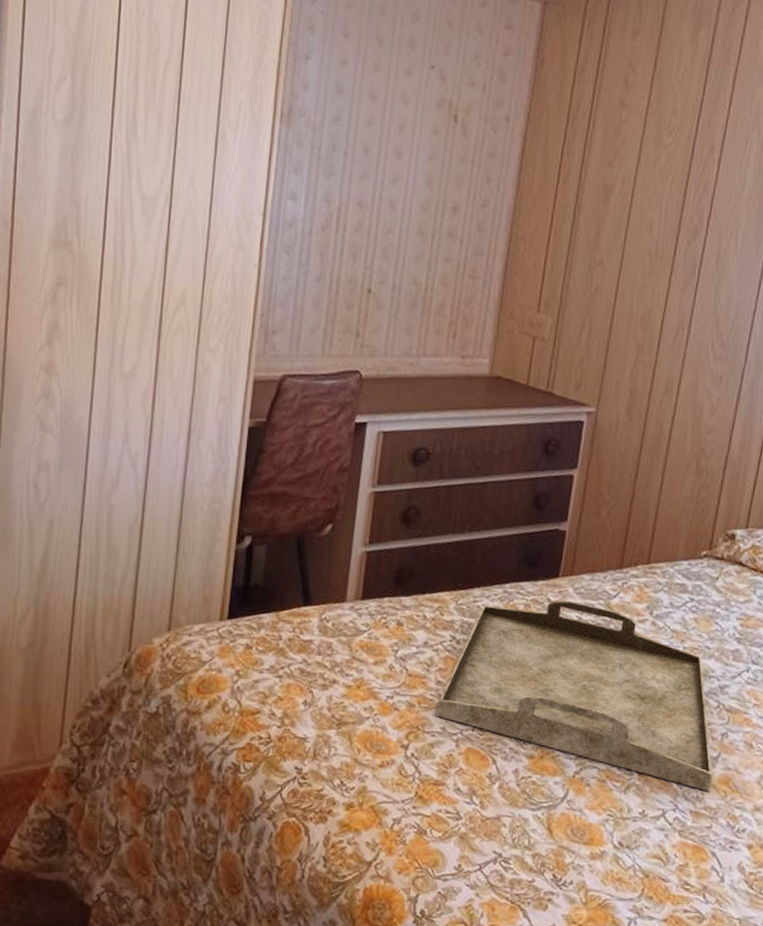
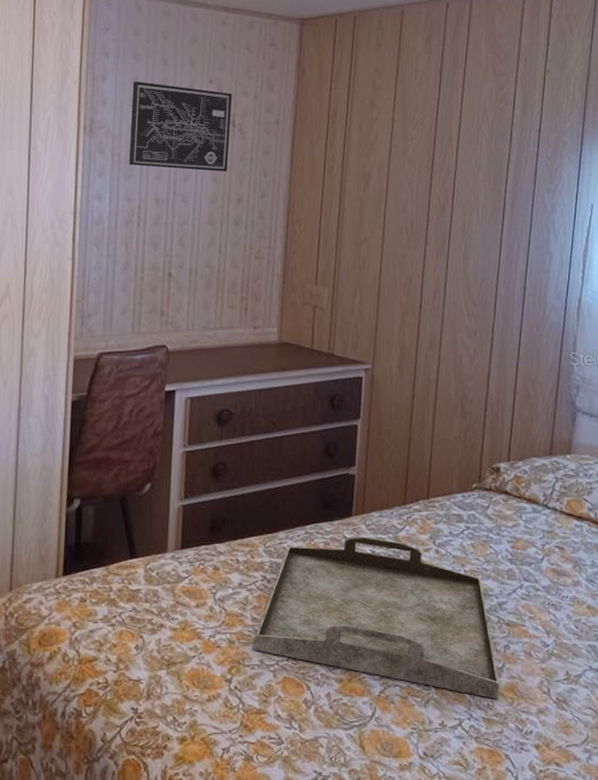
wall art: none [329,63,457,175] -> present [128,82,232,172]

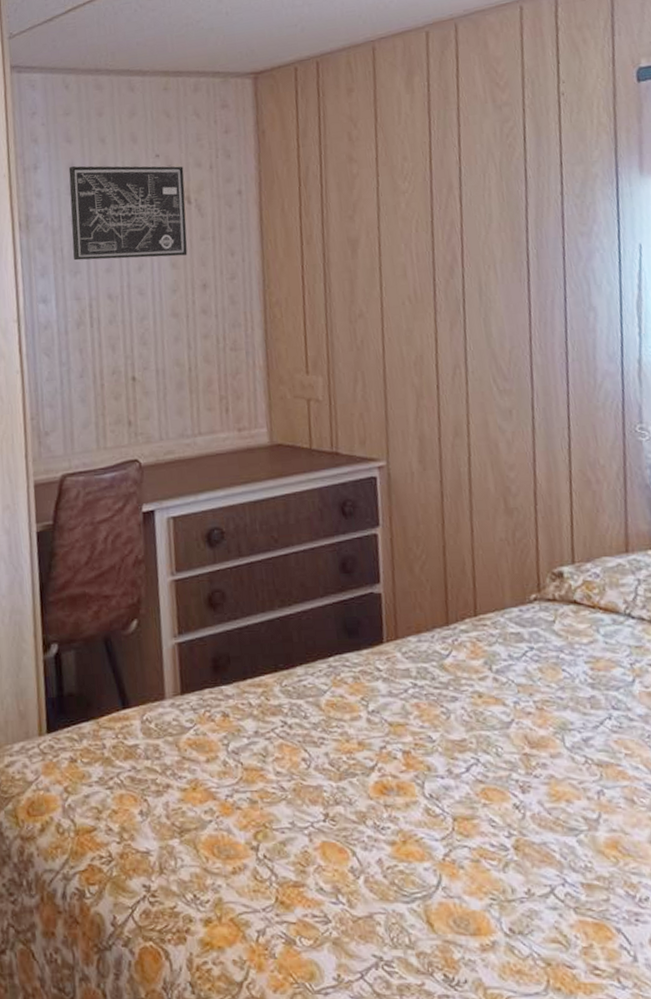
serving tray: present [255,536,500,699] -> none [281,667,599,858]

